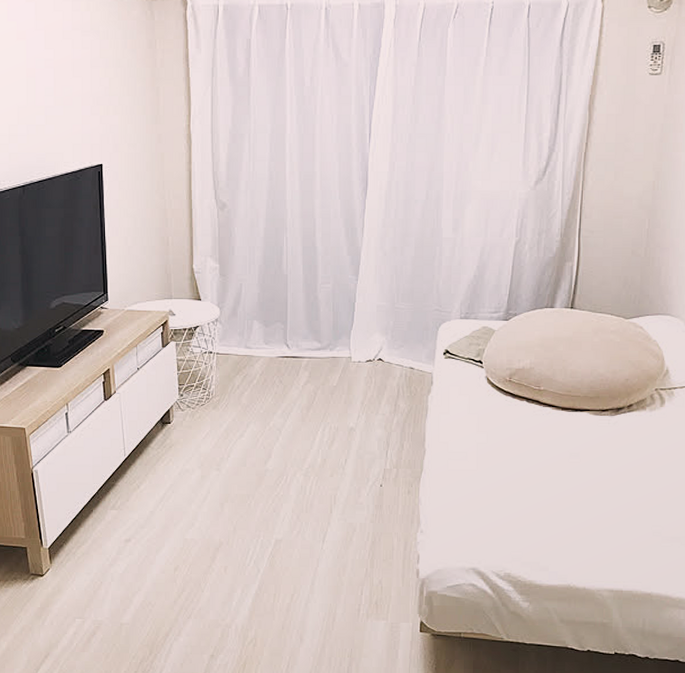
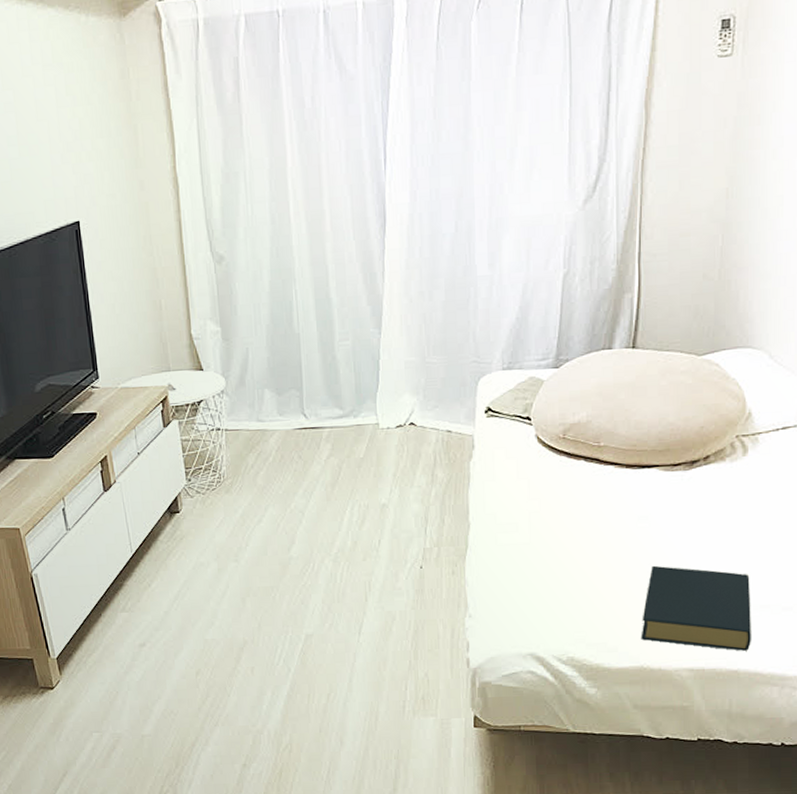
hardback book: none [569,496,664,576] -> present [641,565,751,651]

